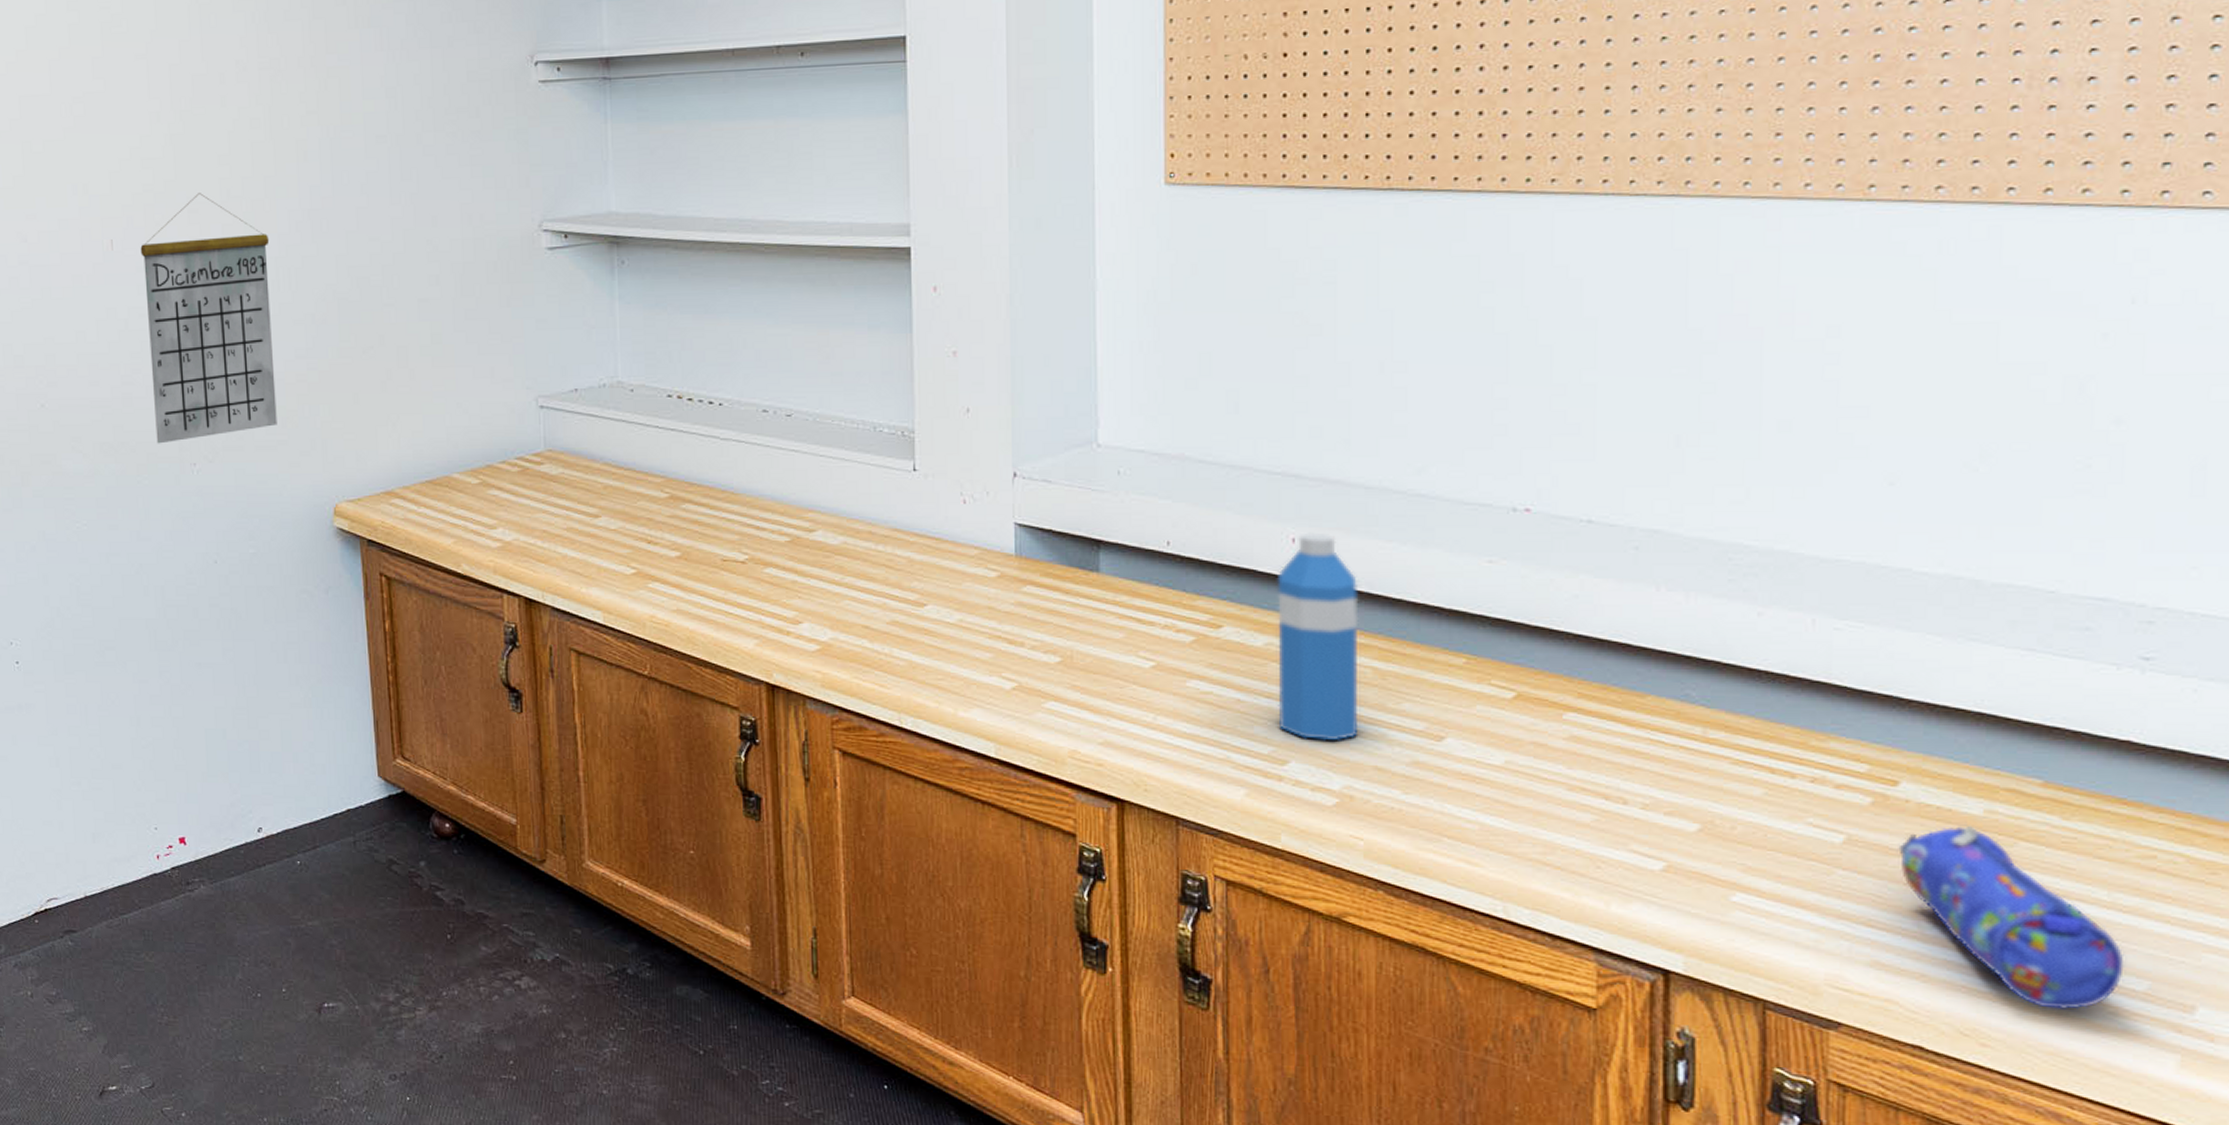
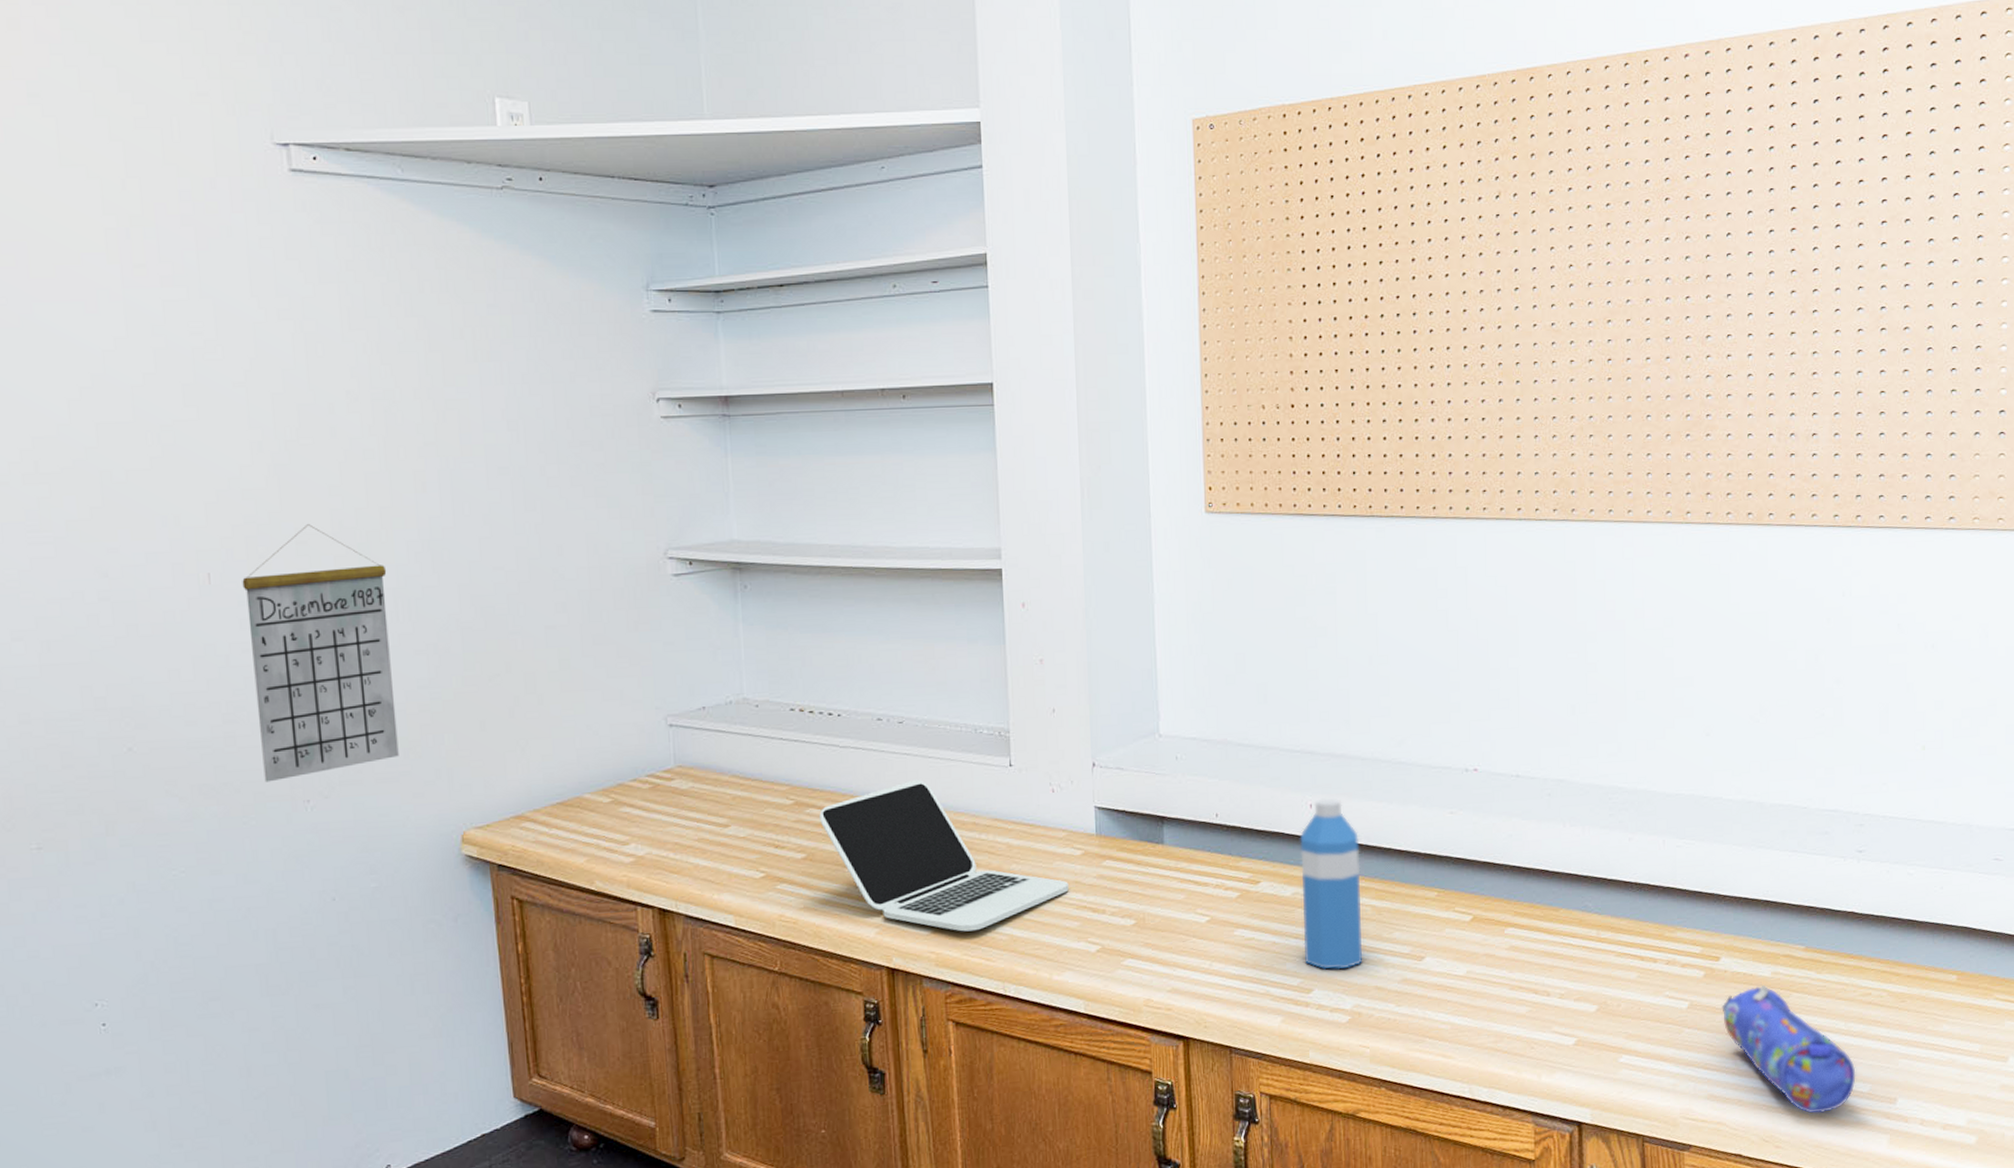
laptop: none [696,479,980,652] -> present [819,779,1069,932]

